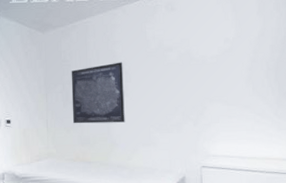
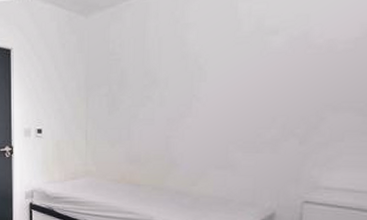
wall art: present [71,62,125,124] -> none [119,53,197,137]

